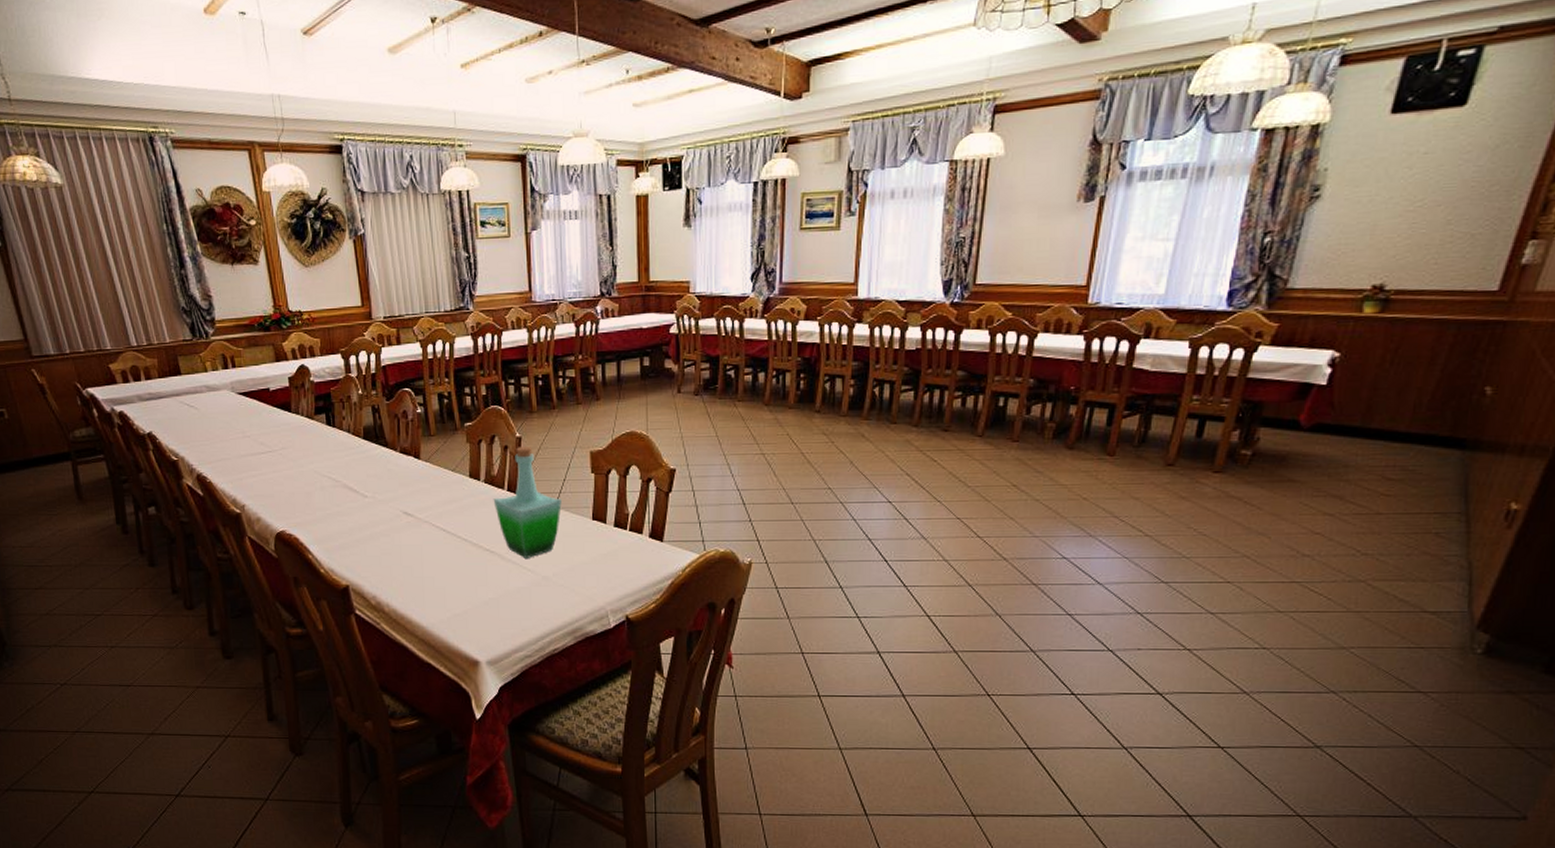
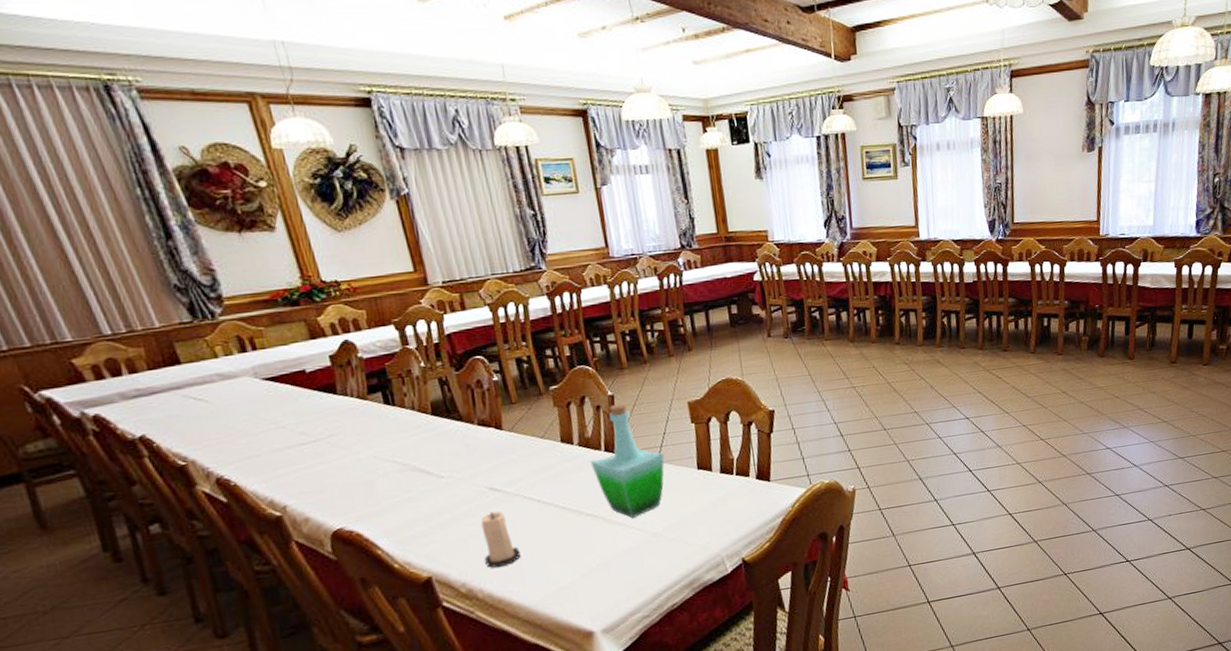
candle: none [393,534,424,587] -> present [480,511,521,568]

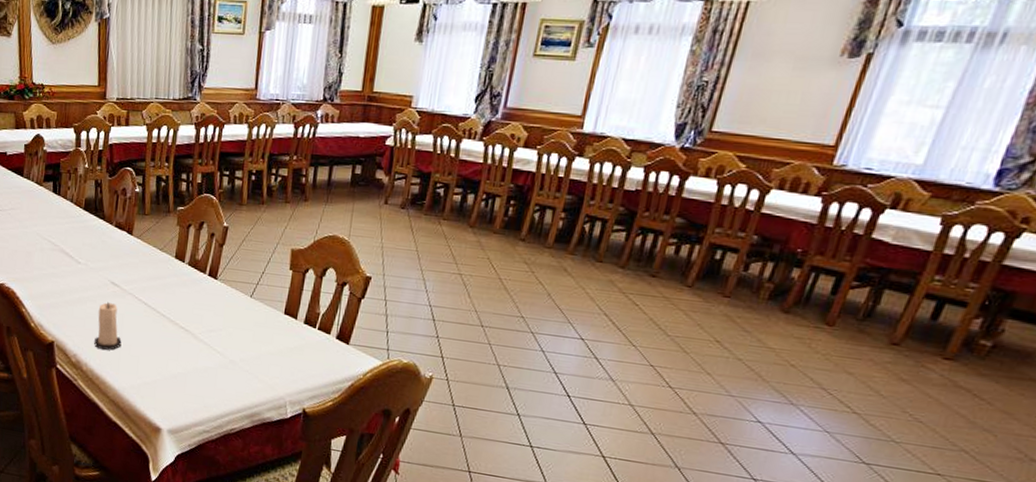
bottle: present [590,404,665,519] -> none [194,236,258,342]

